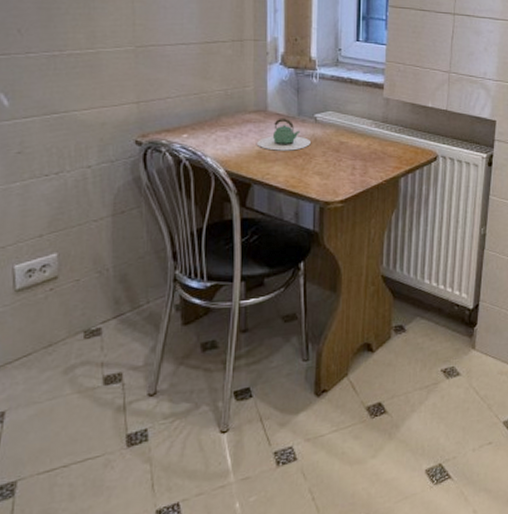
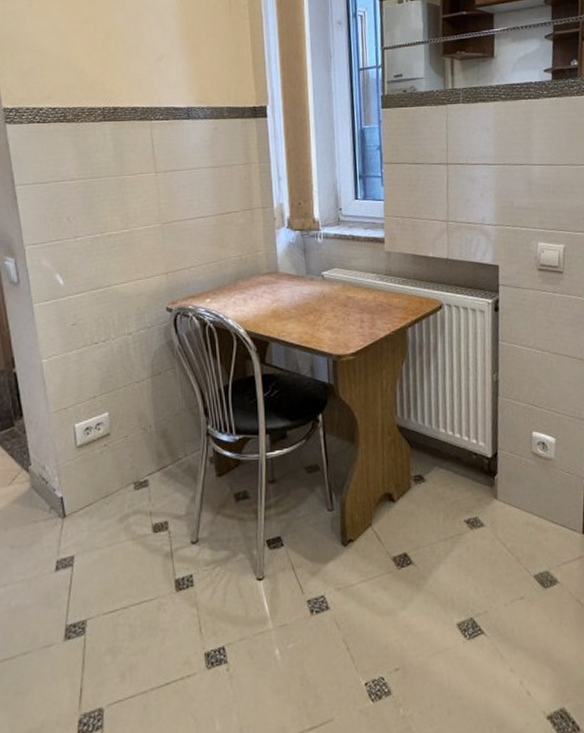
teapot: present [257,118,311,151] -> none [271,277,320,309]

